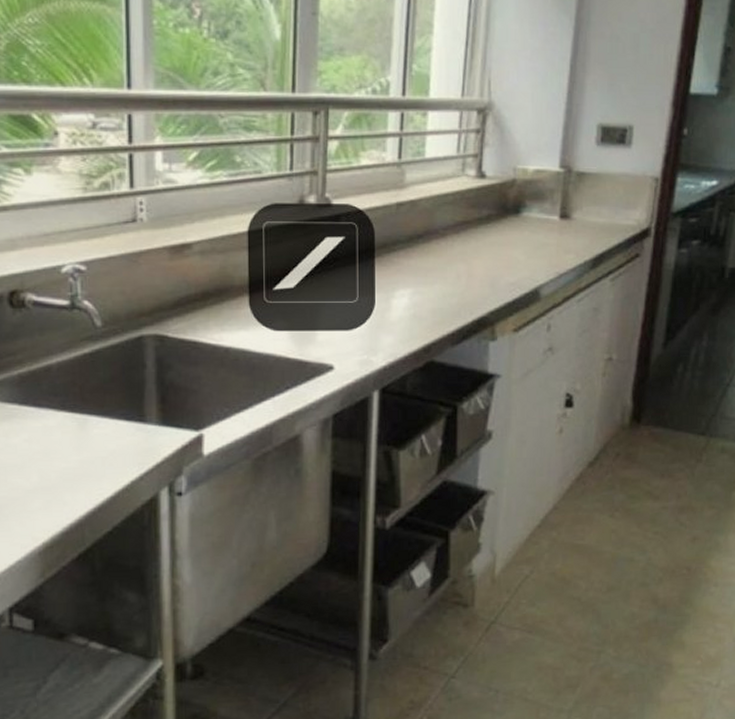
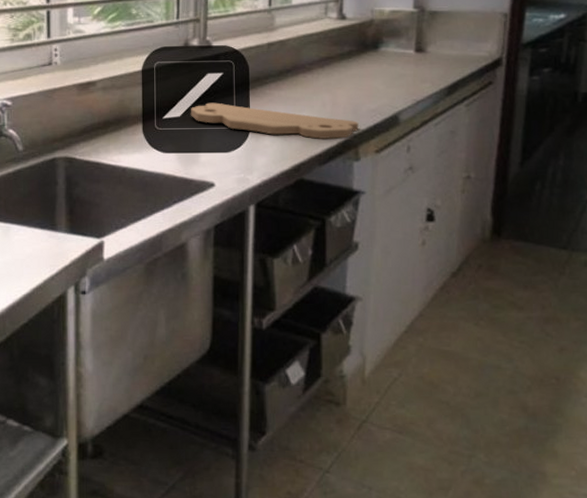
cutting board: none [305,272,496,315] -> present [190,102,359,139]

